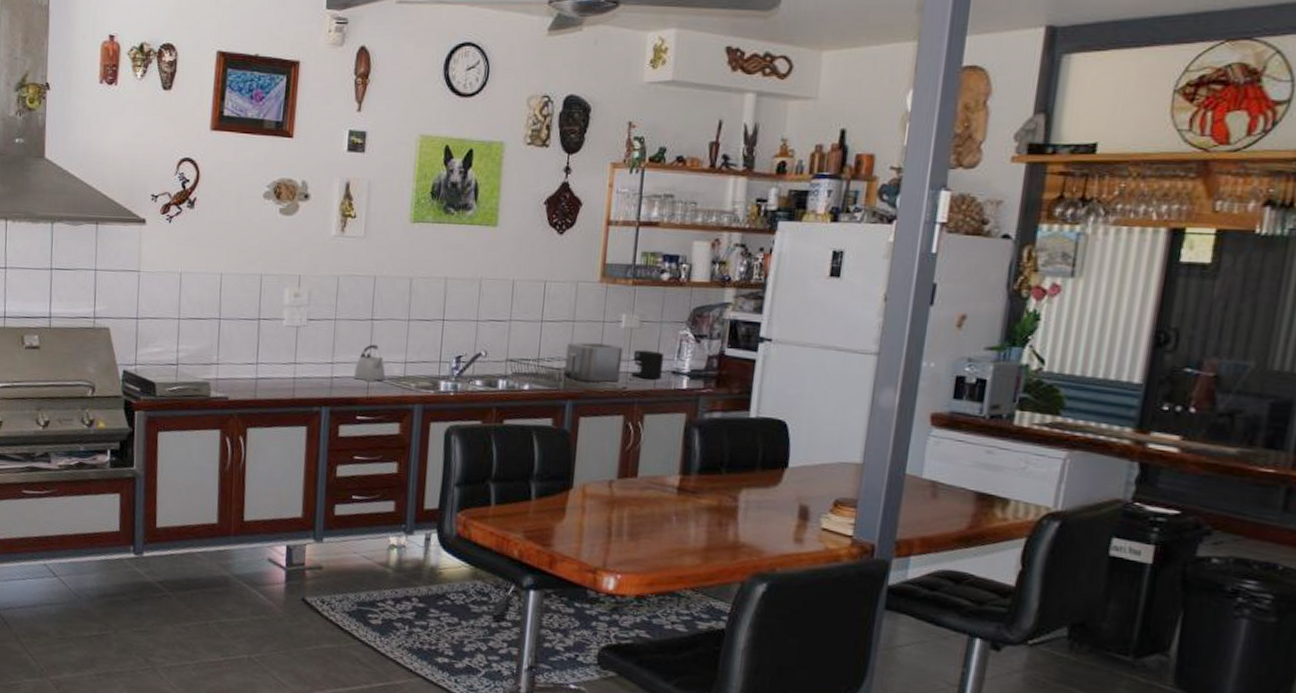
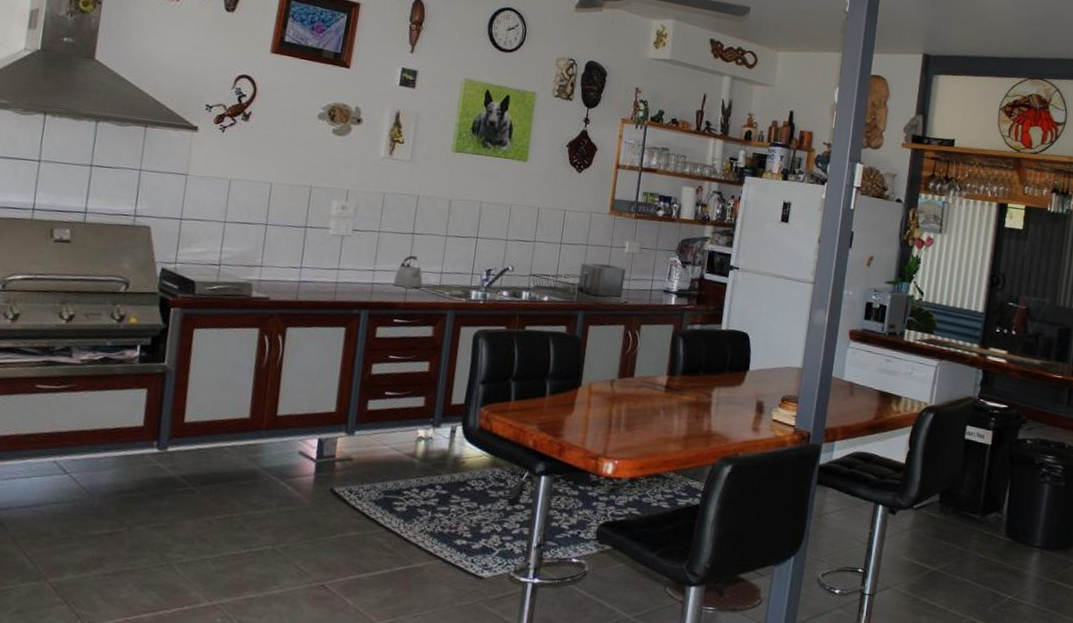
coffee maker: present [627,349,665,382] -> none [628,271,658,298]

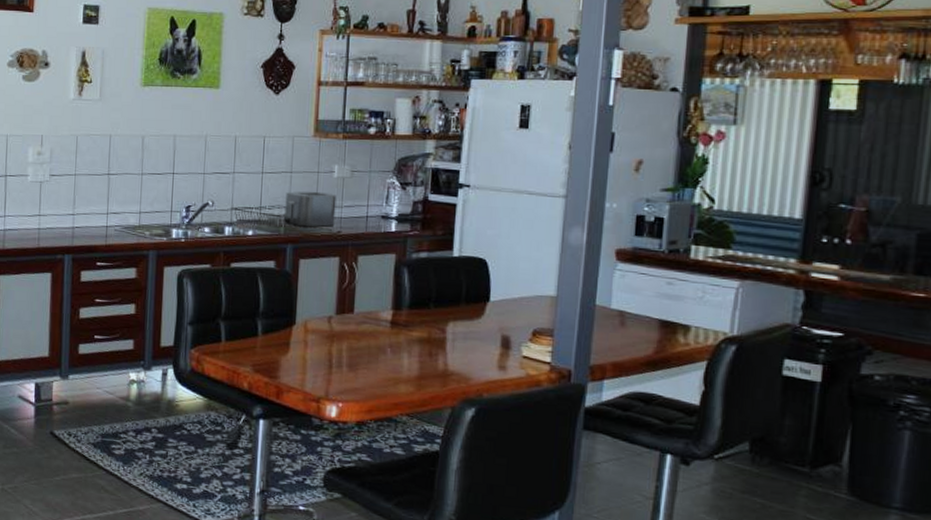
kettle: present [393,255,423,289] -> none [93,196,122,231]

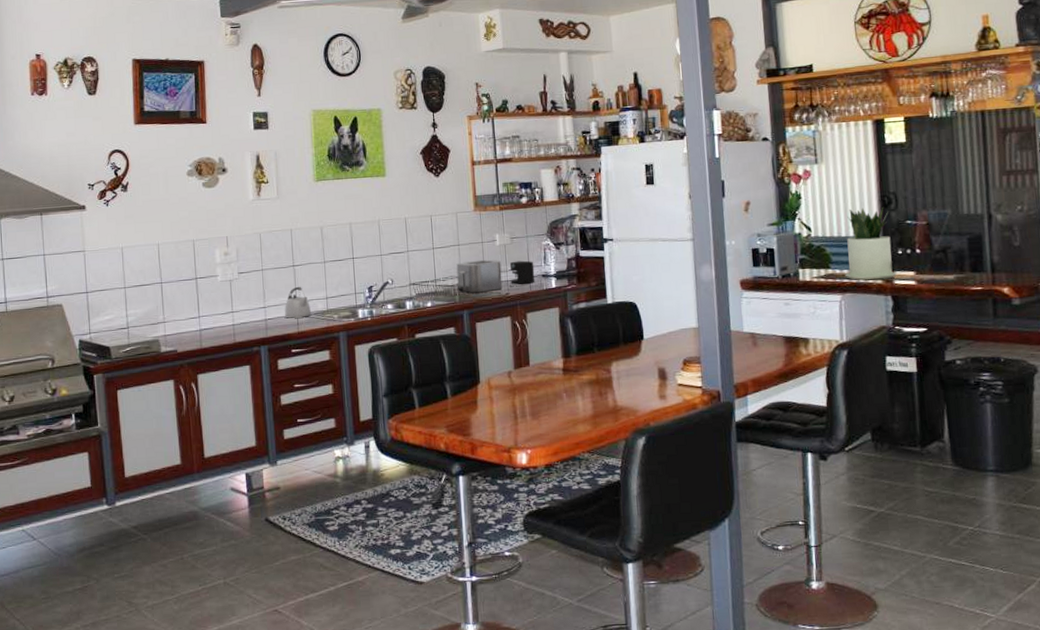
kettle: none [93,196,122,231] -> present [284,286,312,319]
coffee maker: none [341,197,374,226] -> present [509,260,535,287]
planter: none [748,183,820,270] -> present [844,207,898,281]

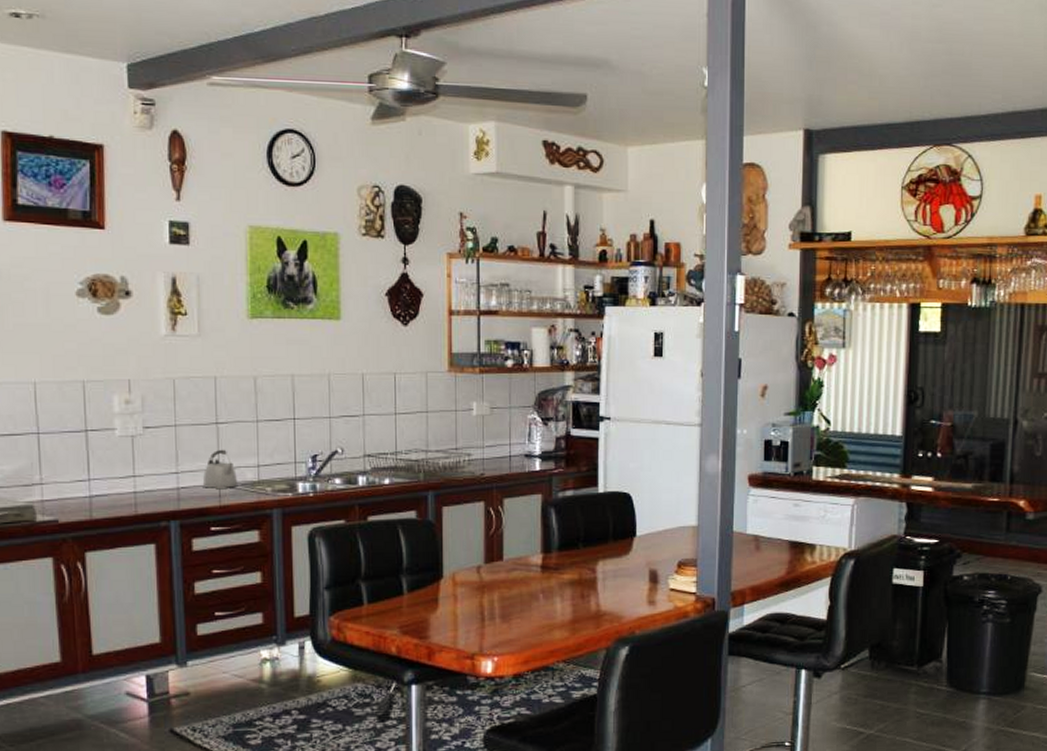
toaster: present [456,259,503,295] -> none [423,431,477,473]
coffee maker: present [509,260,535,287] -> none [484,436,516,467]
planter: present [844,207,898,281] -> none [860,402,916,484]

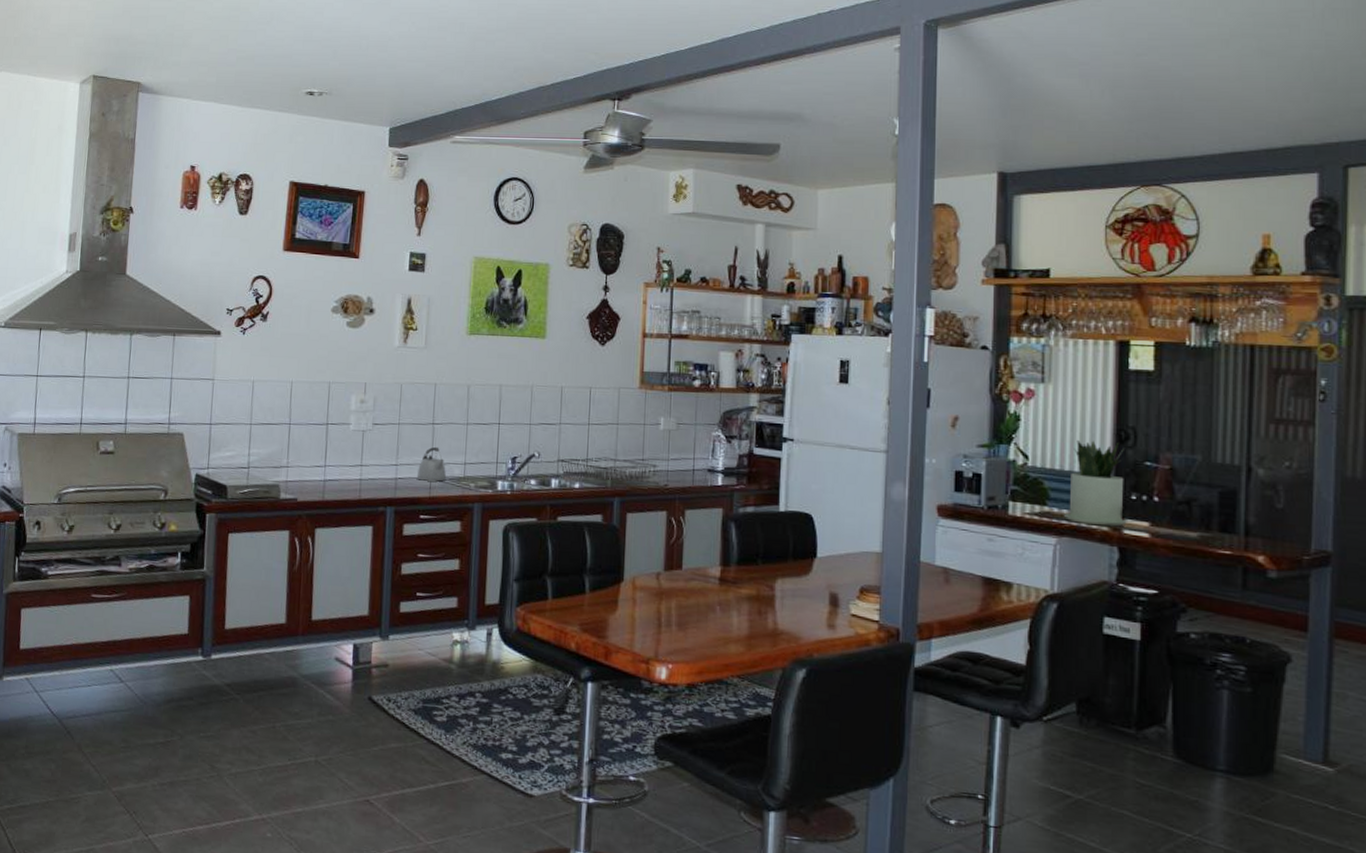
planter: none [860,402,916,484] -> present [1063,440,1129,527]

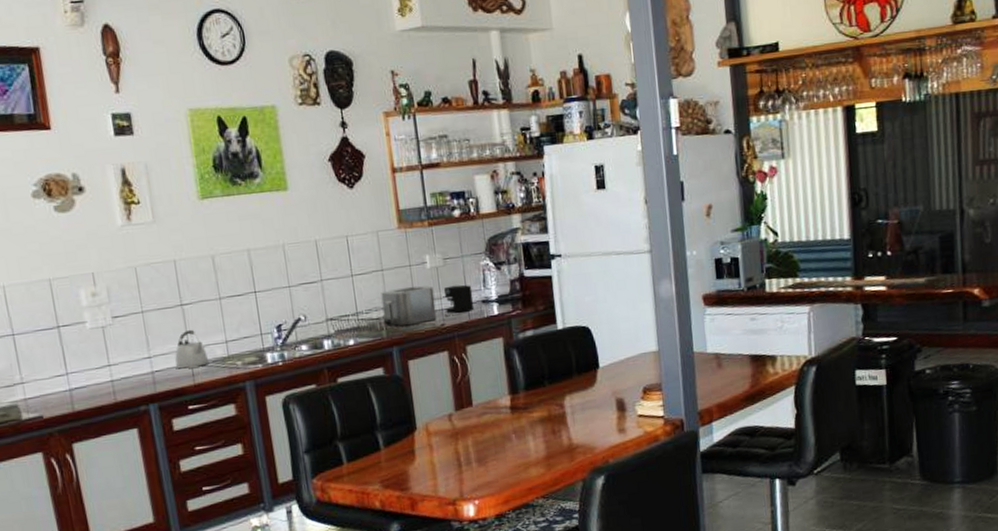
toaster: none [611,443,663,482] -> present [381,285,437,328]
coffee maker: none [668,449,700,479] -> present [443,284,474,317]
planter: present [1063,440,1129,527] -> none [813,206,868,289]

